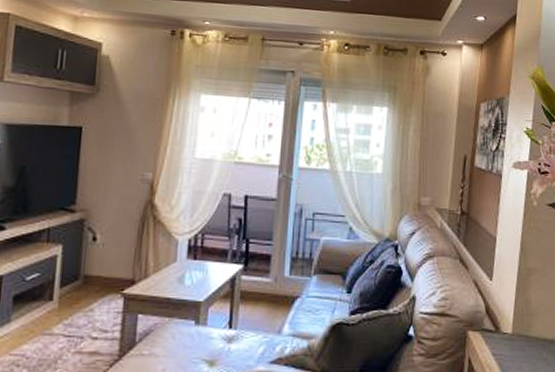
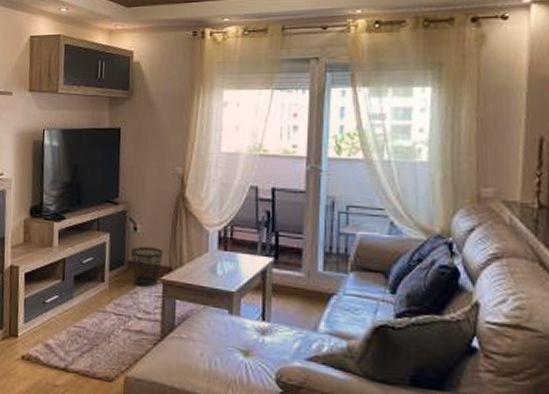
wastebasket: none [87,259,127,303] -> present [130,247,164,287]

